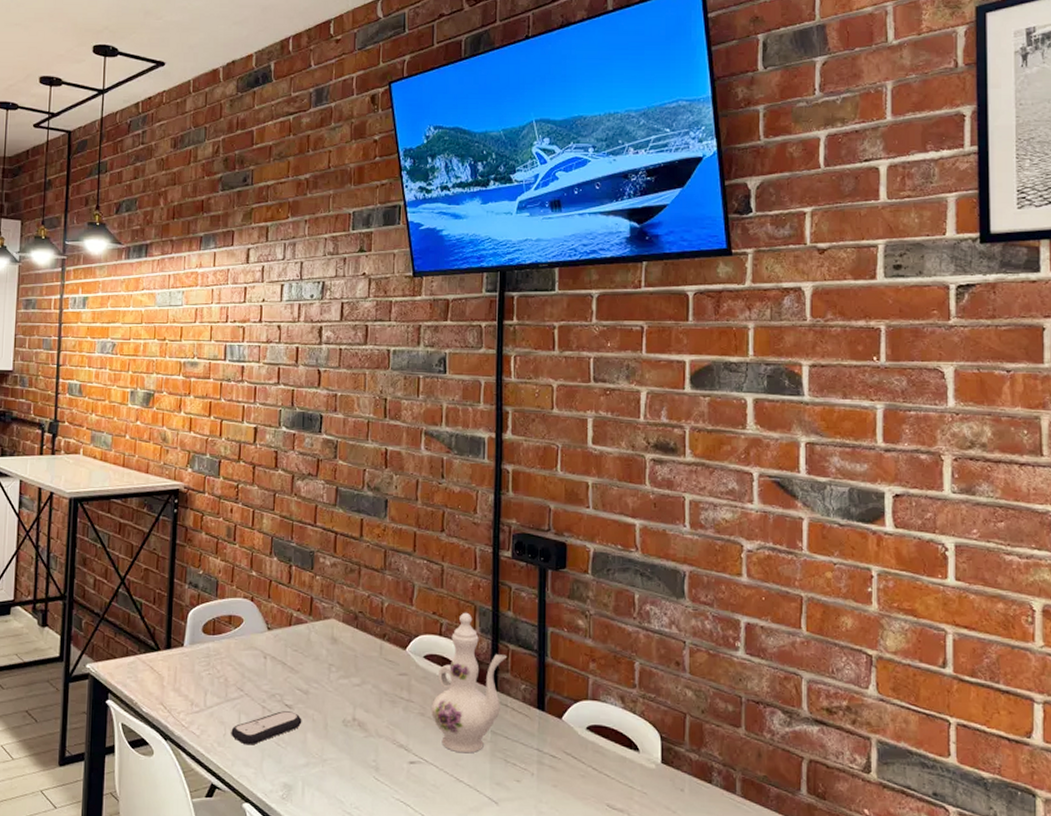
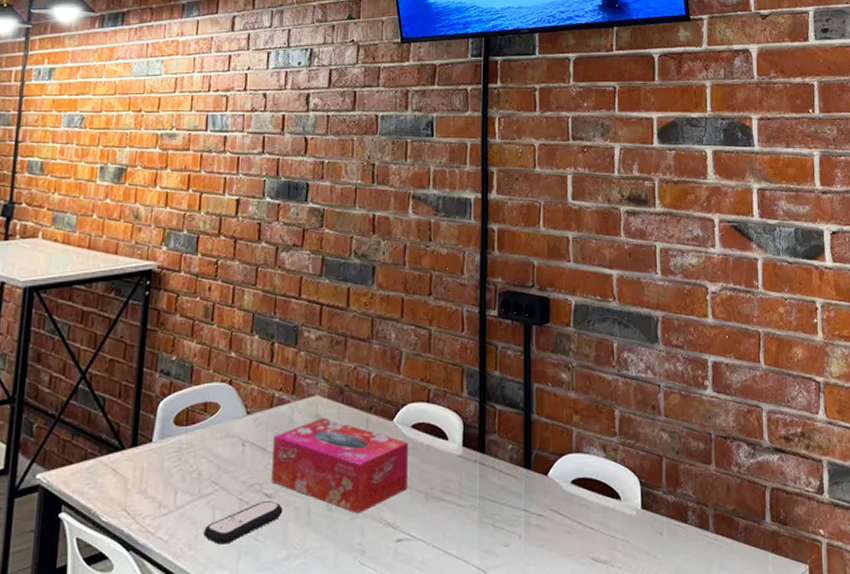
tissue box: none [291,639,421,733] -> present [272,417,408,514]
ewer: present [431,612,506,754] -> none [419,375,493,524]

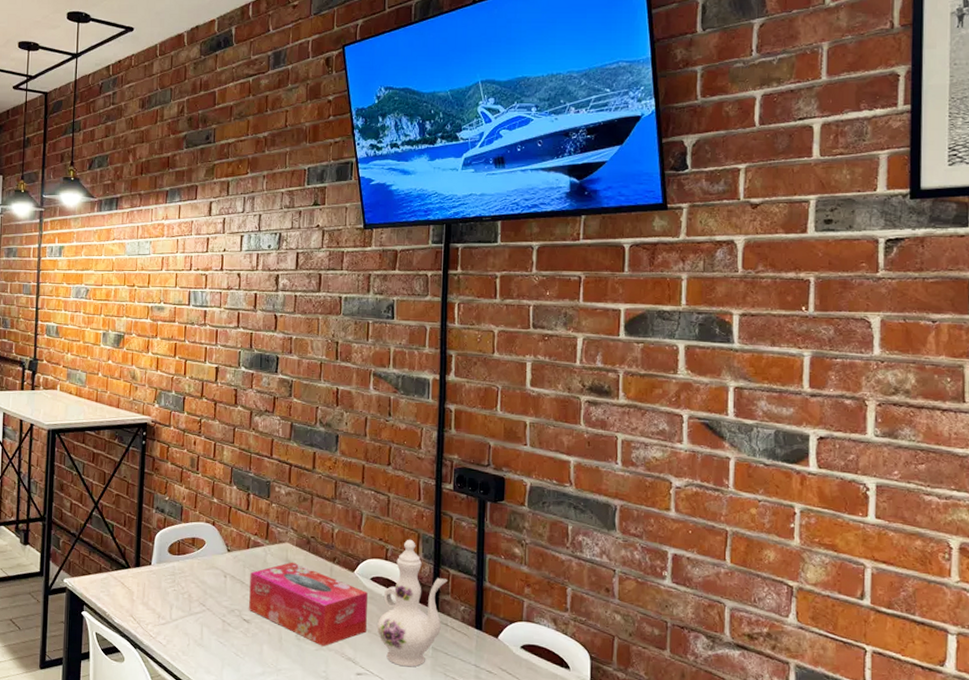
remote control: present [203,501,283,545] -> none [194,625,259,655]
ewer: none [419,375,493,524] -> present [377,539,447,667]

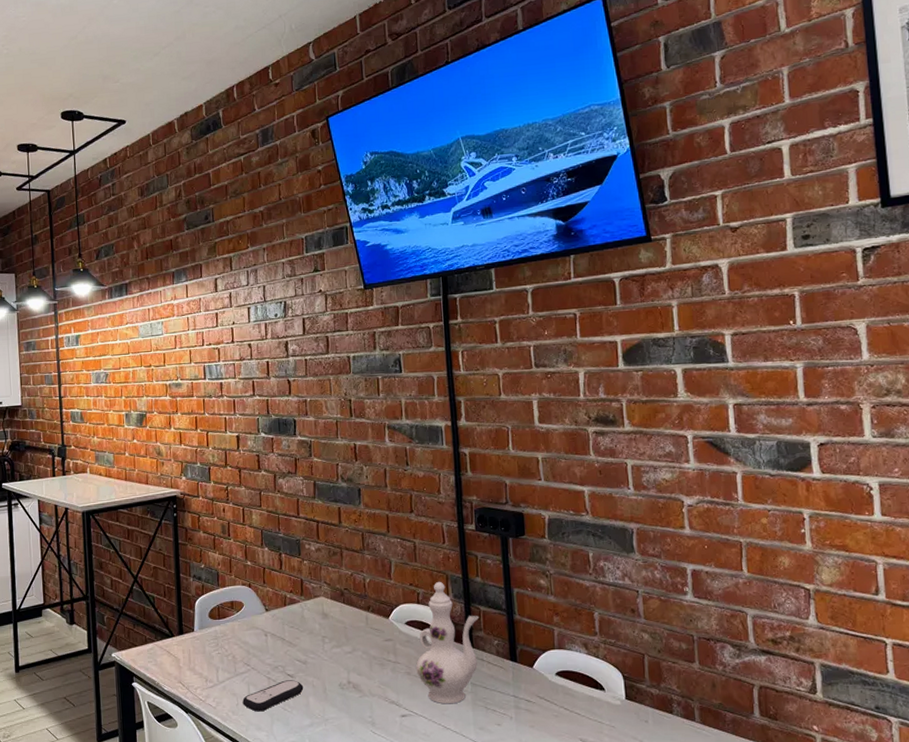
remote control: none [194,625,259,655] -> present [242,680,304,712]
tissue box: present [249,562,368,647] -> none [289,614,406,693]

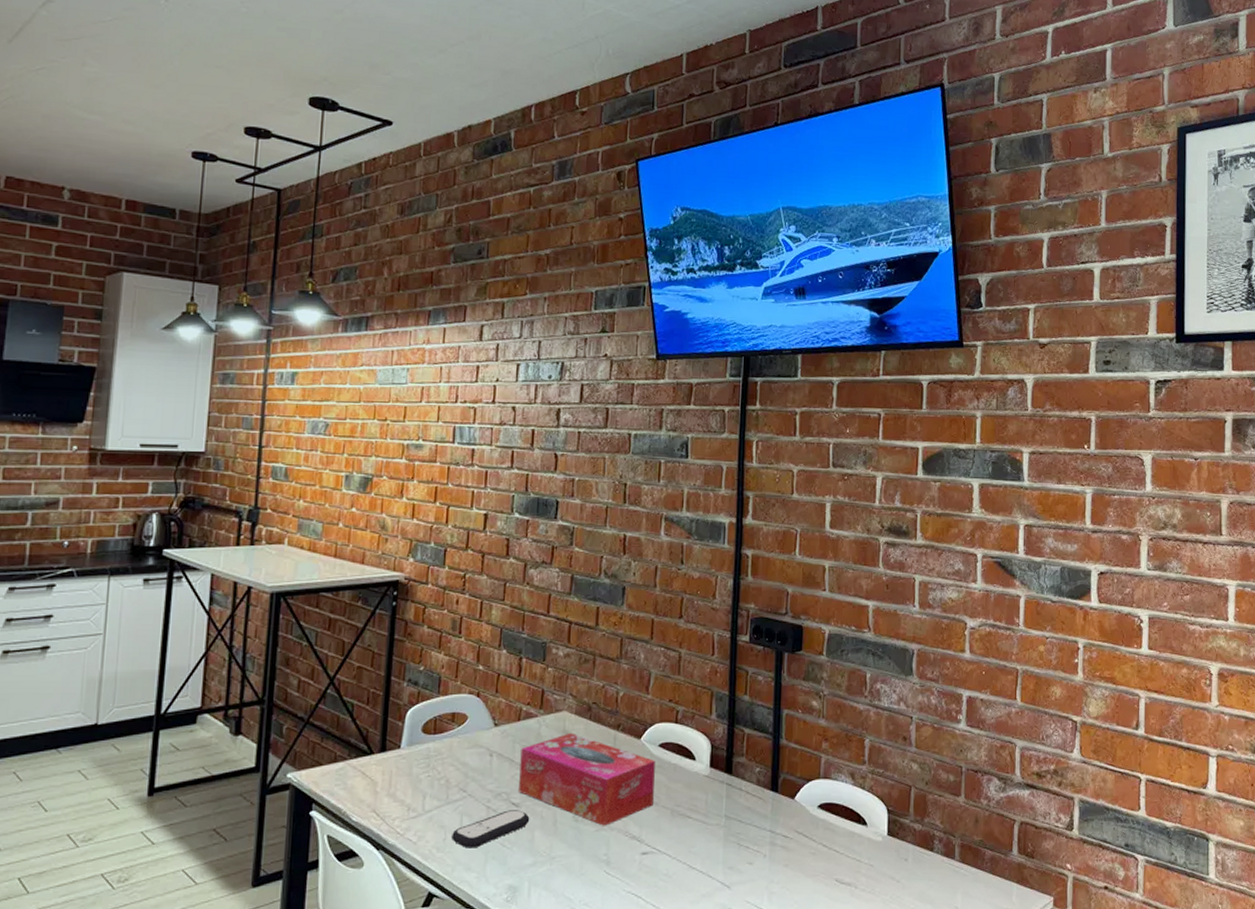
tissue box: none [289,614,406,693] -> present [519,732,655,826]
ewer: present [416,581,479,704] -> none [665,698,742,840]

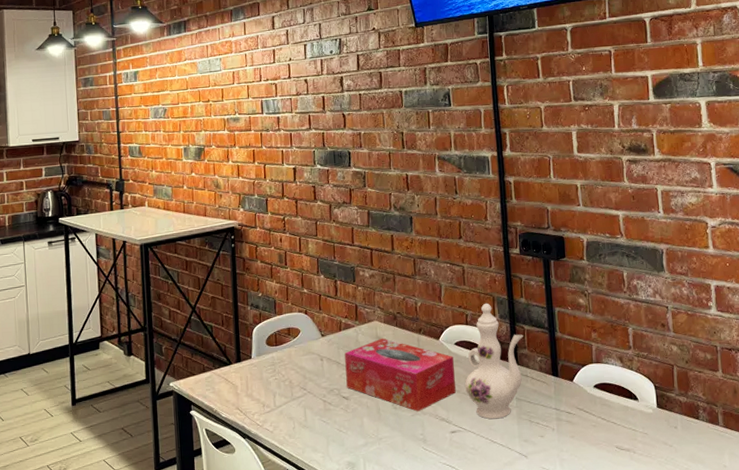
remote control: present [451,810,530,848] -> none [299,402,358,434]
ewer: none [665,698,742,840] -> present [465,303,523,419]

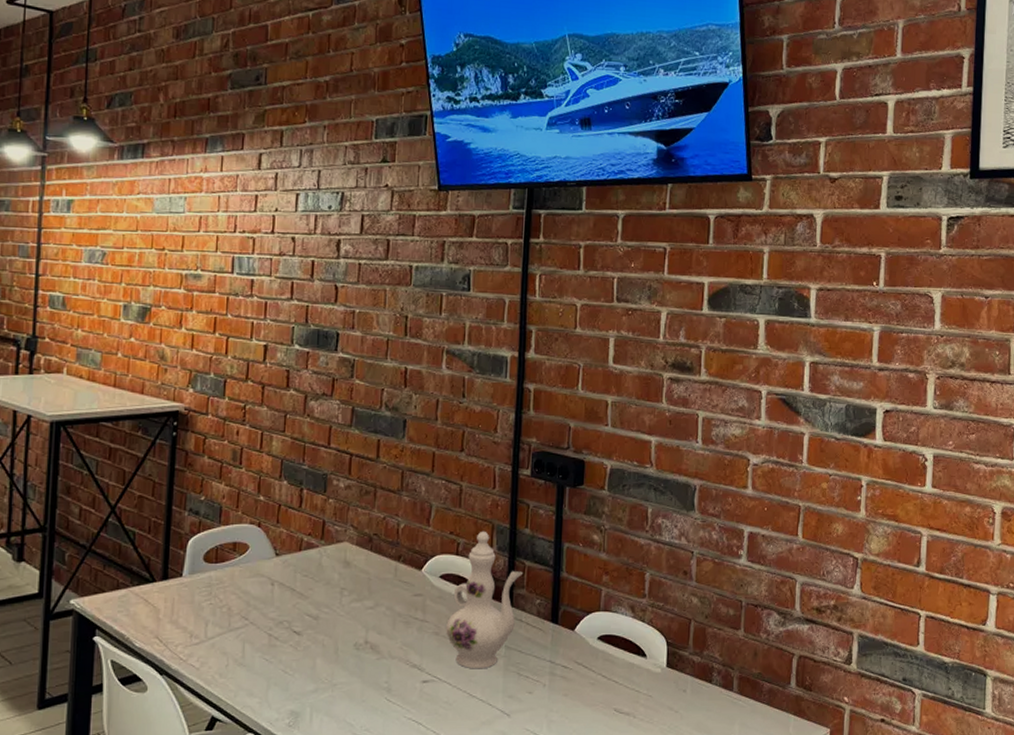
tissue box: present [344,338,456,412] -> none [300,563,436,655]

